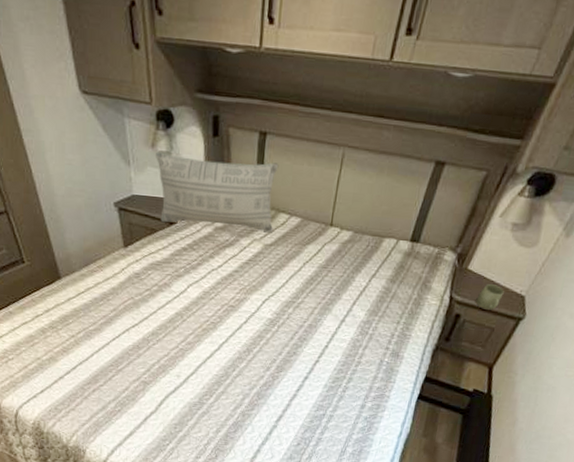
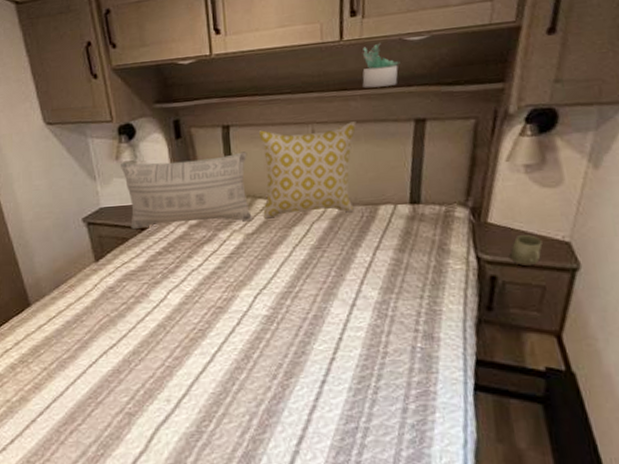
pillow: none [283,144,384,239] -> present [258,121,357,219]
succulent plant: none [399,72,439,122] -> present [362,42,401,88]

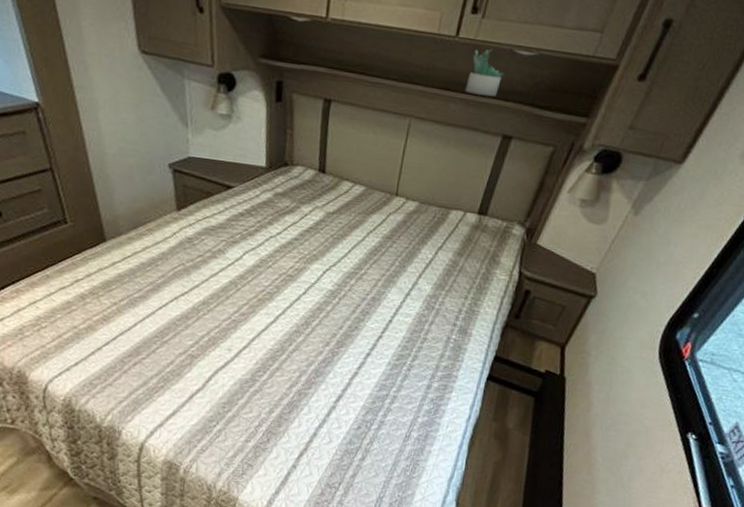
pillow: present [121,151,252,230] -> none [215,114,343,201]
pillow: present [258,121,357,219] -> none [346,112,451,210]
mug: present [510,235,543,266] -> none [545,260,575,287]

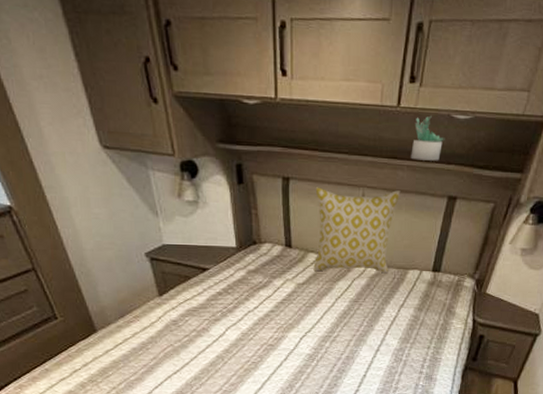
pillow: none [346,112,451,210] -> present [313,187,401,272]

